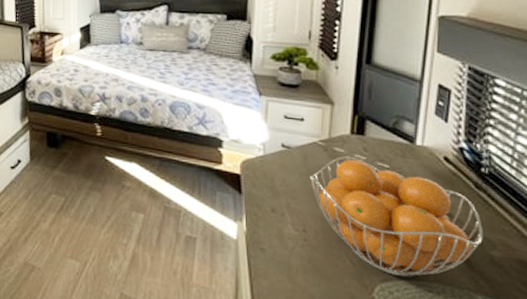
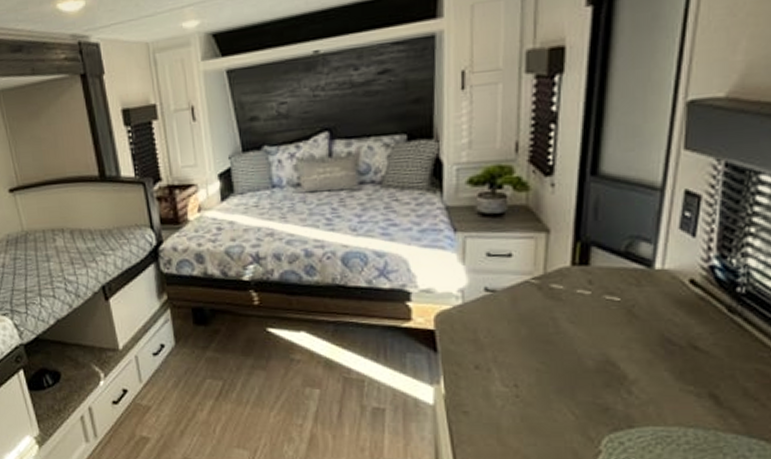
fruit basket: present [310,156,483,277] -> none [521,292,736,424]

